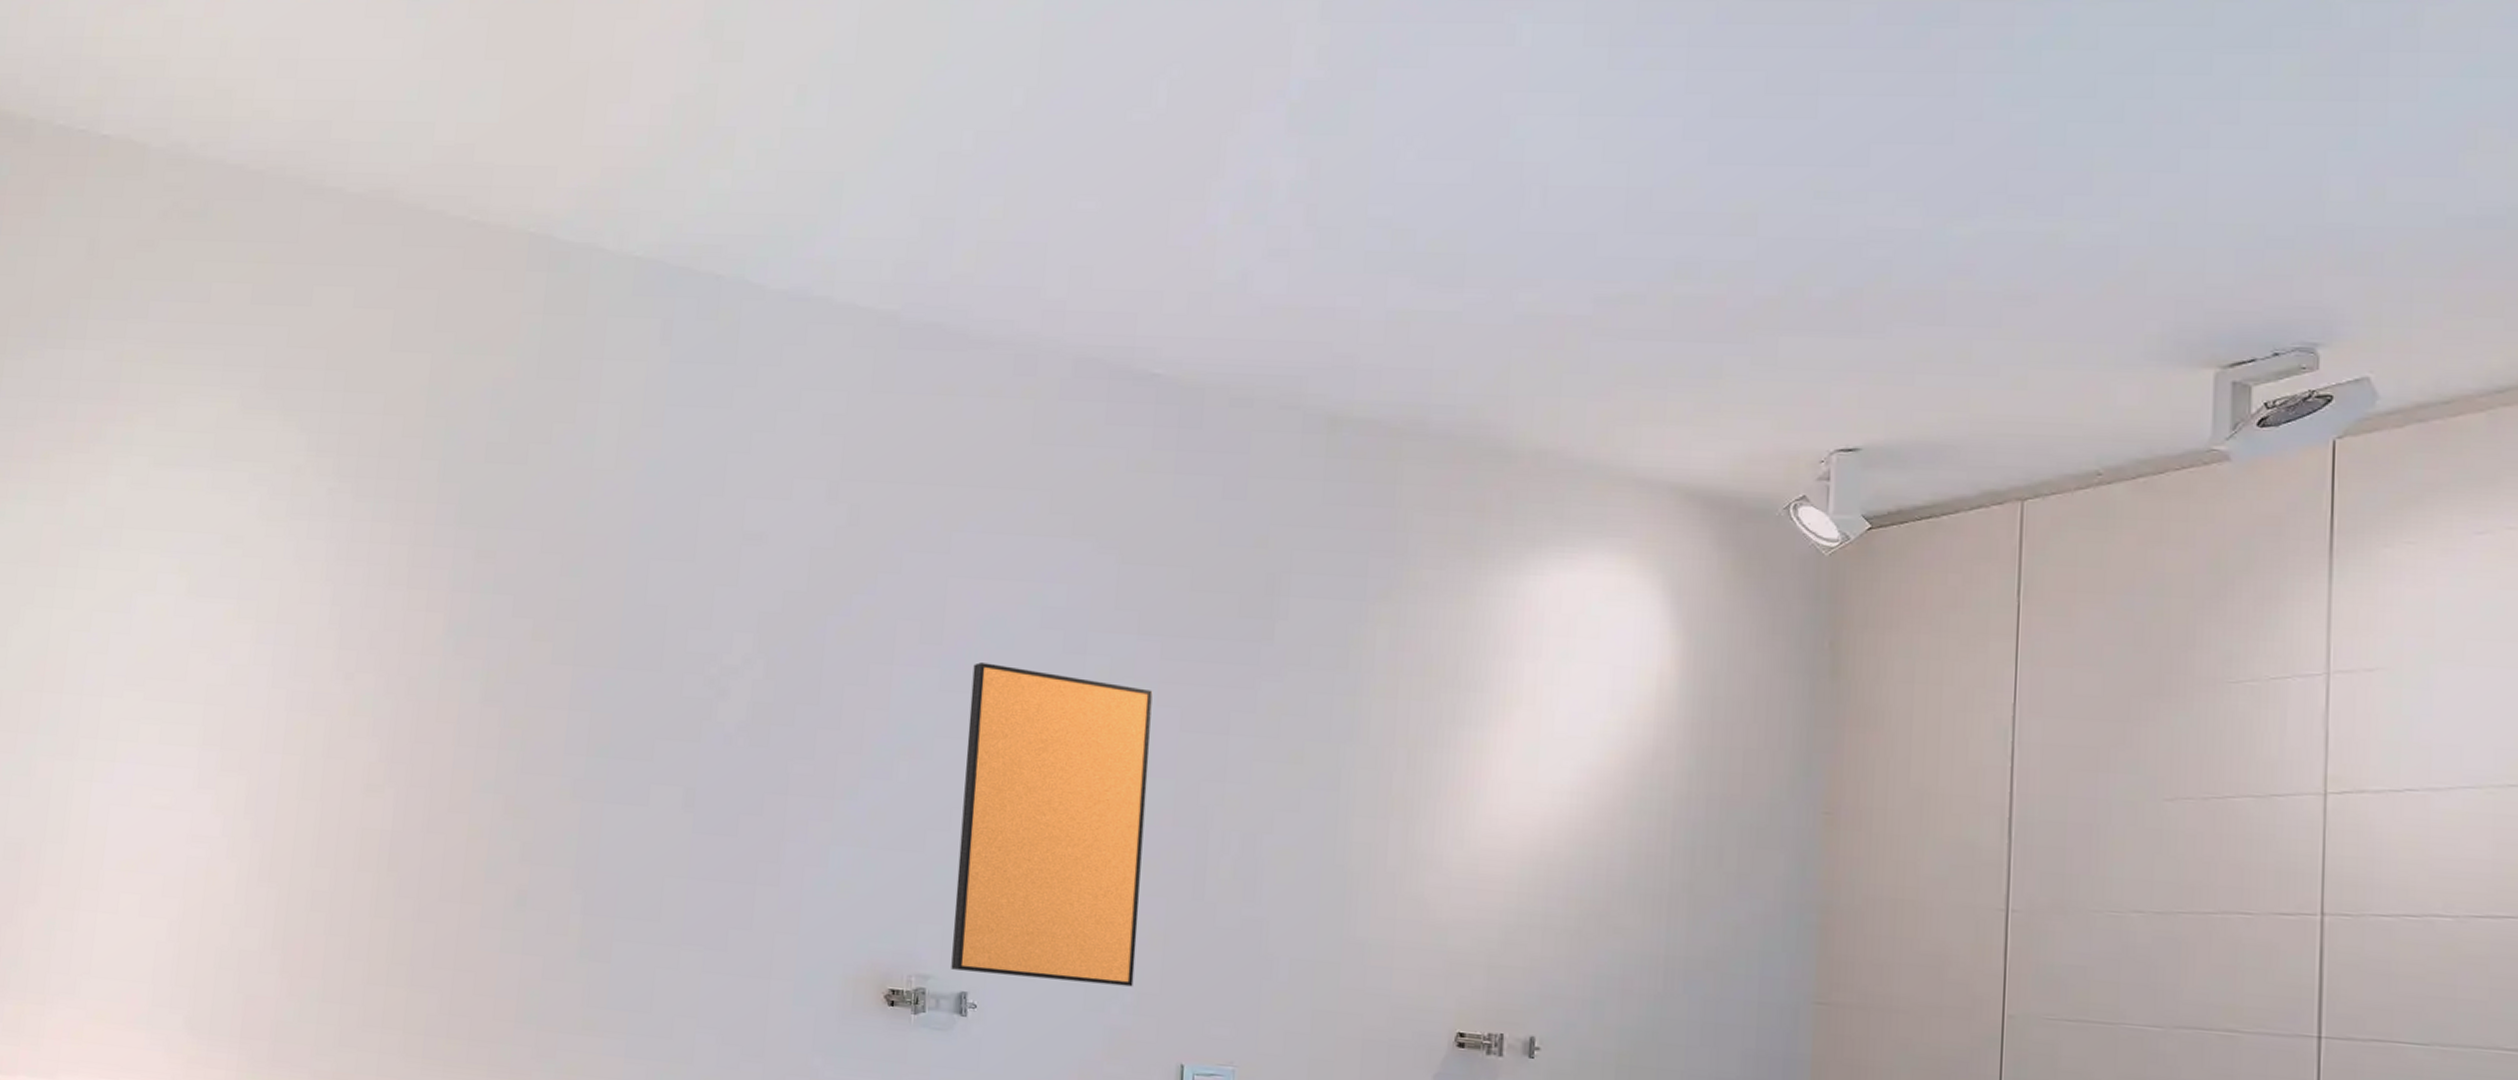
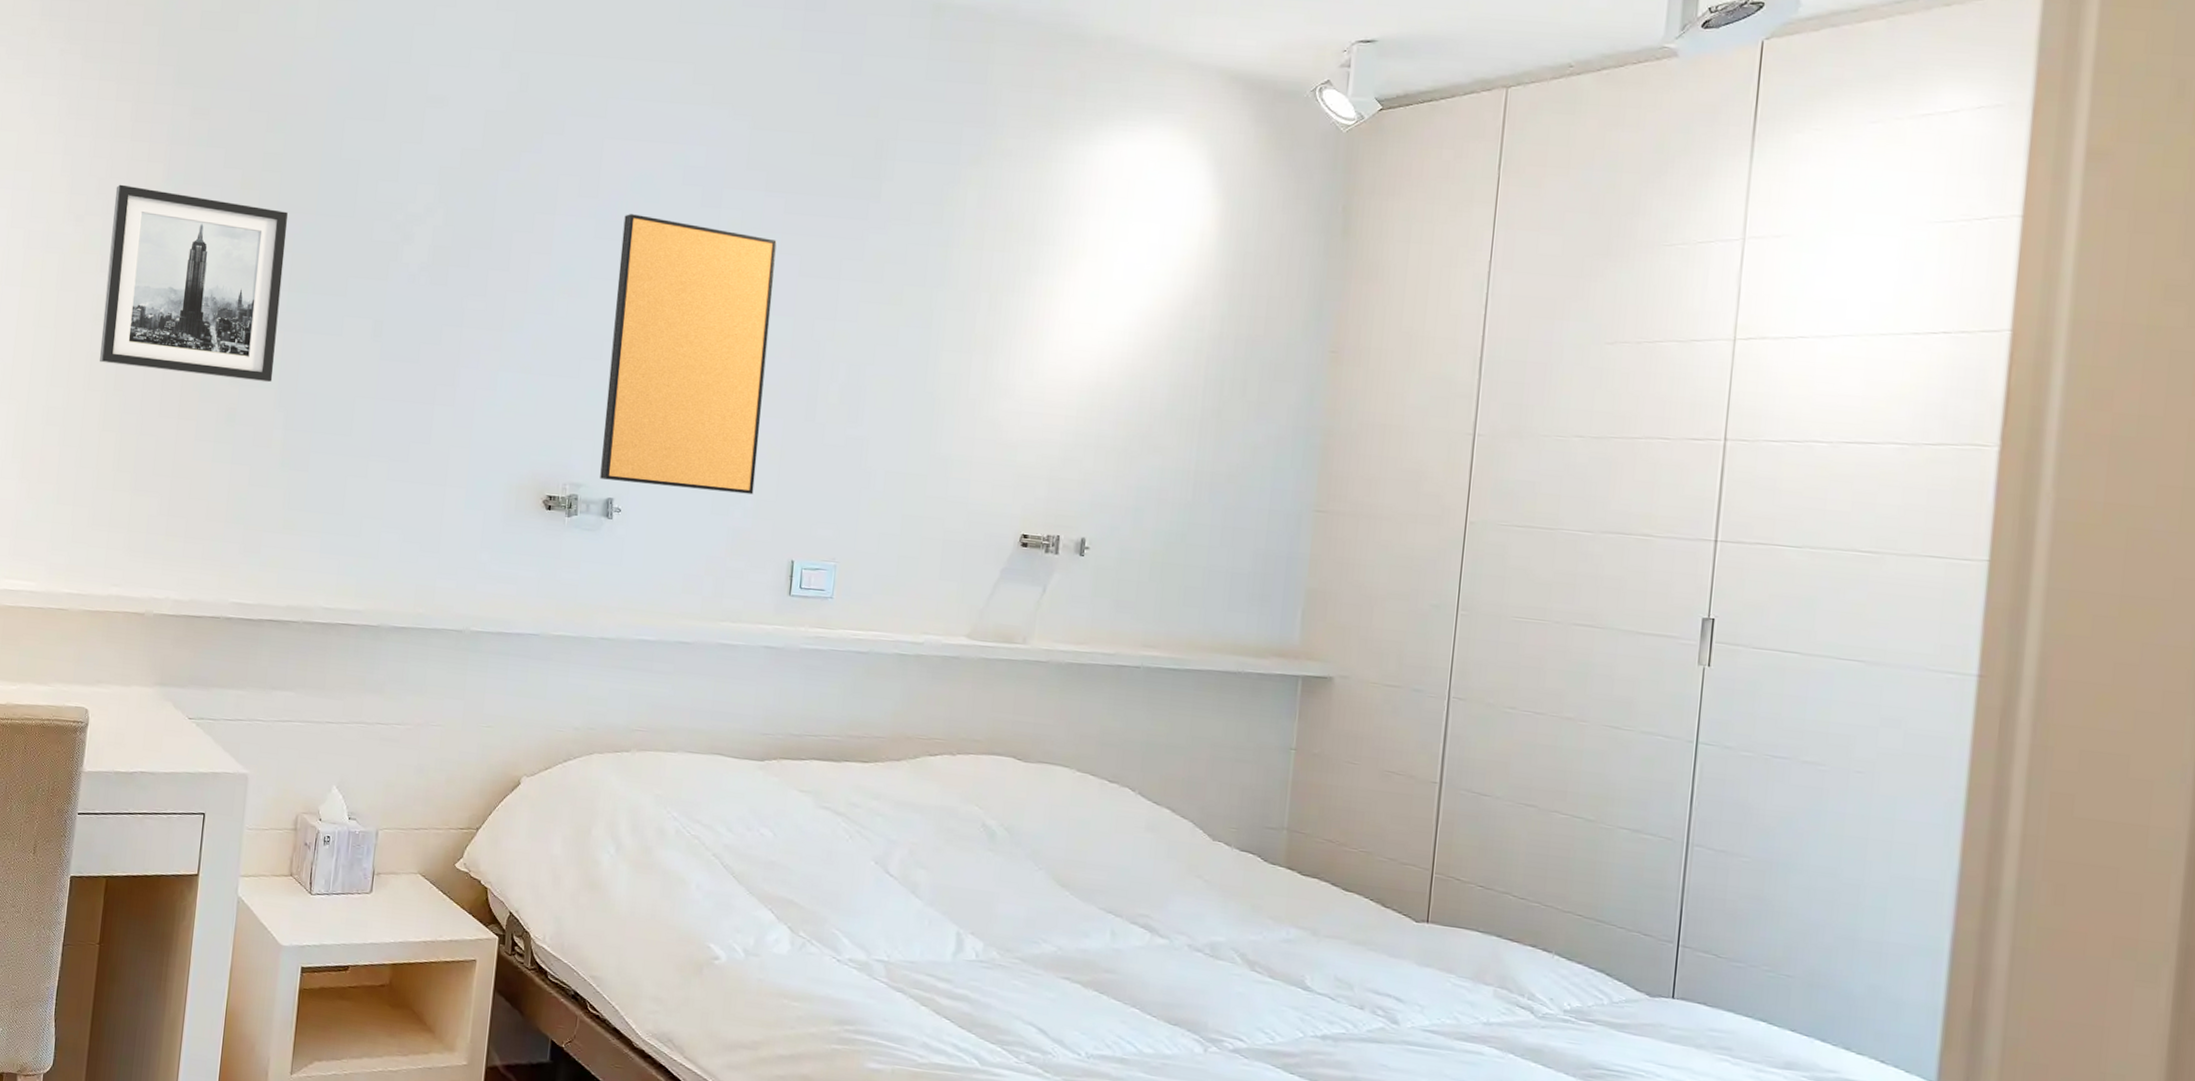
wall art: none [371,637,586,861] -> present [100,184,288,383]

